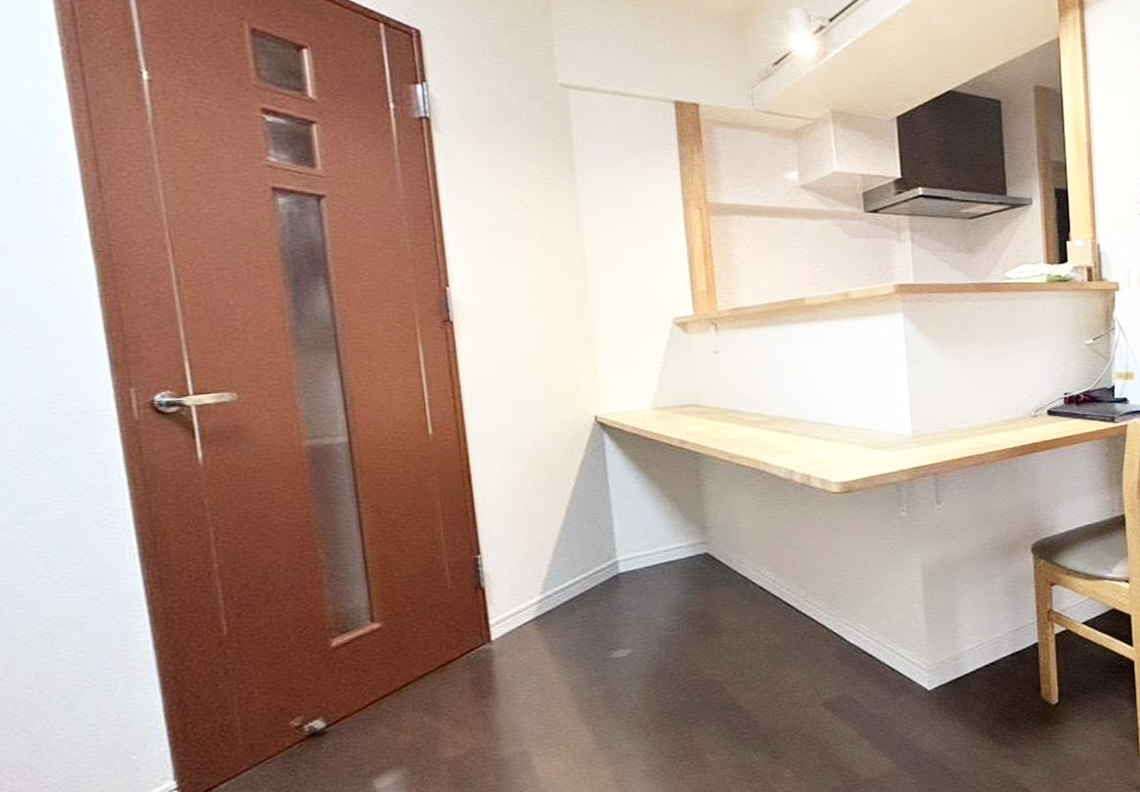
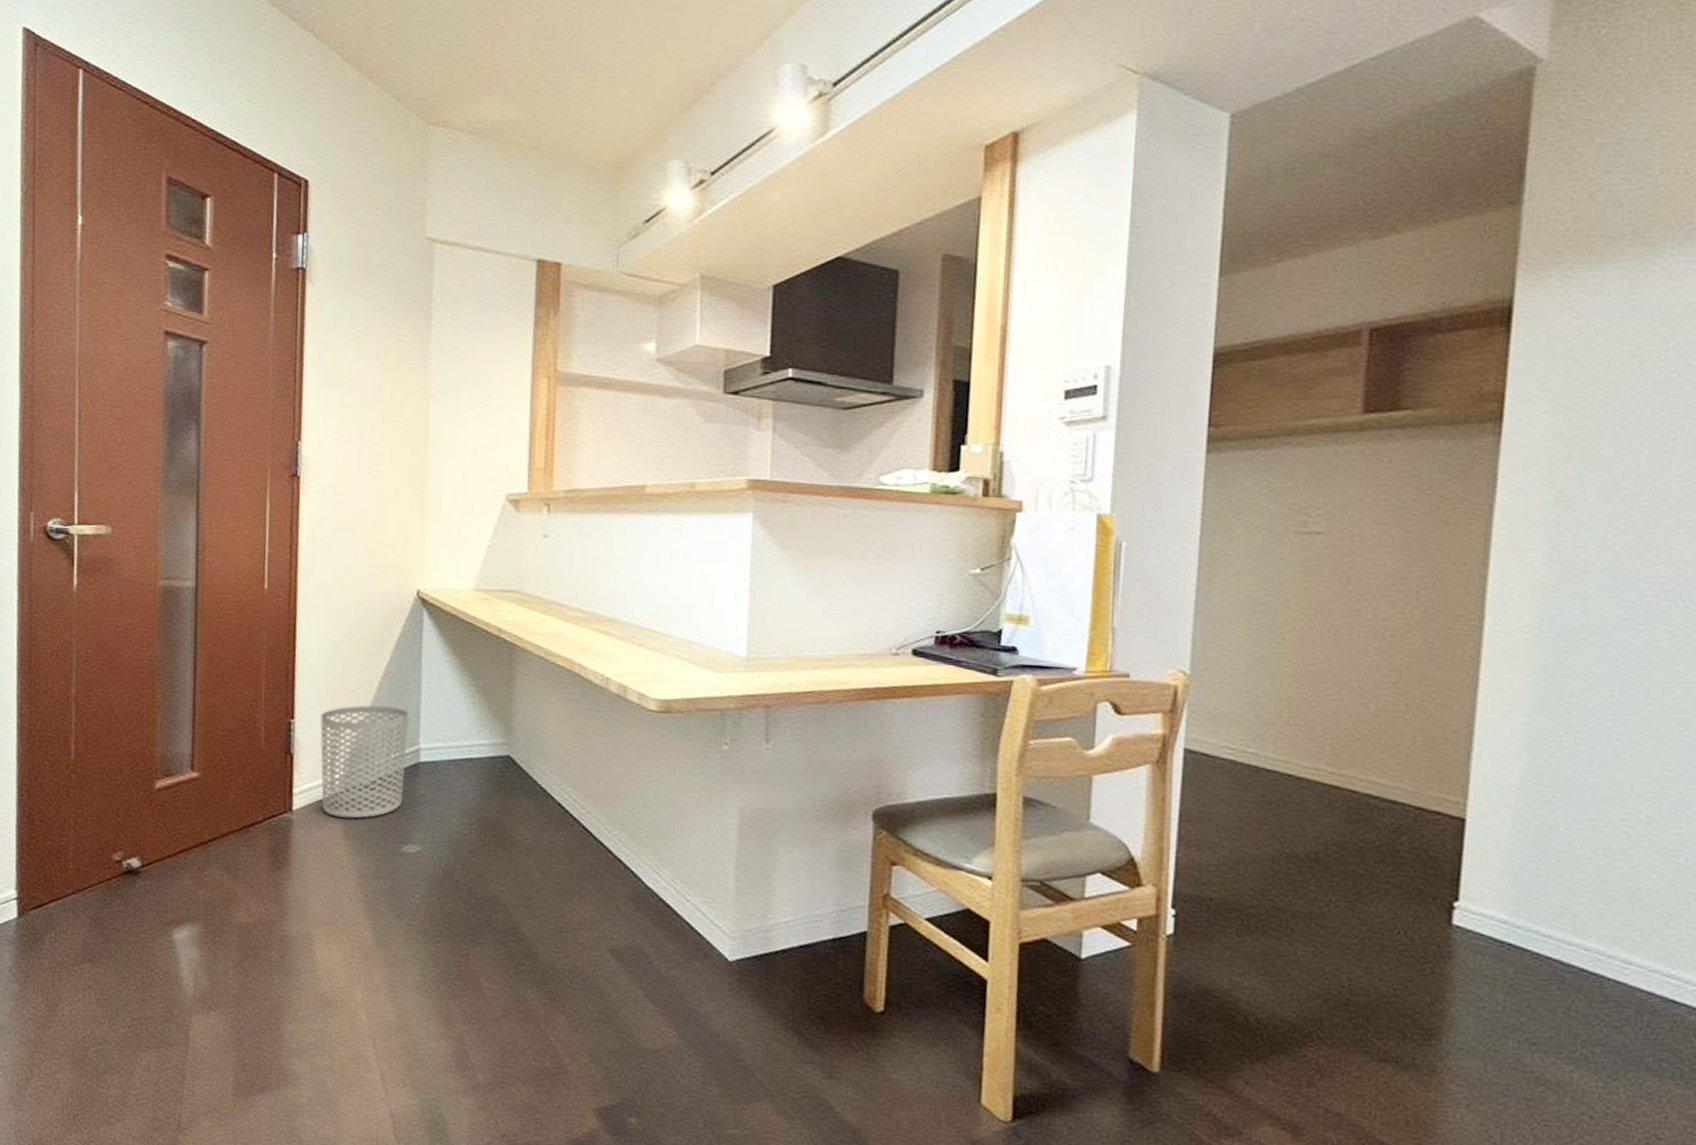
waste bin: none [509,527,606,639] -> present [320,704,409,819]

